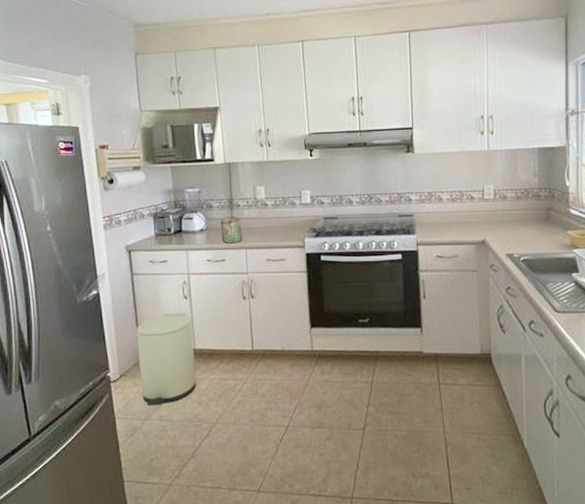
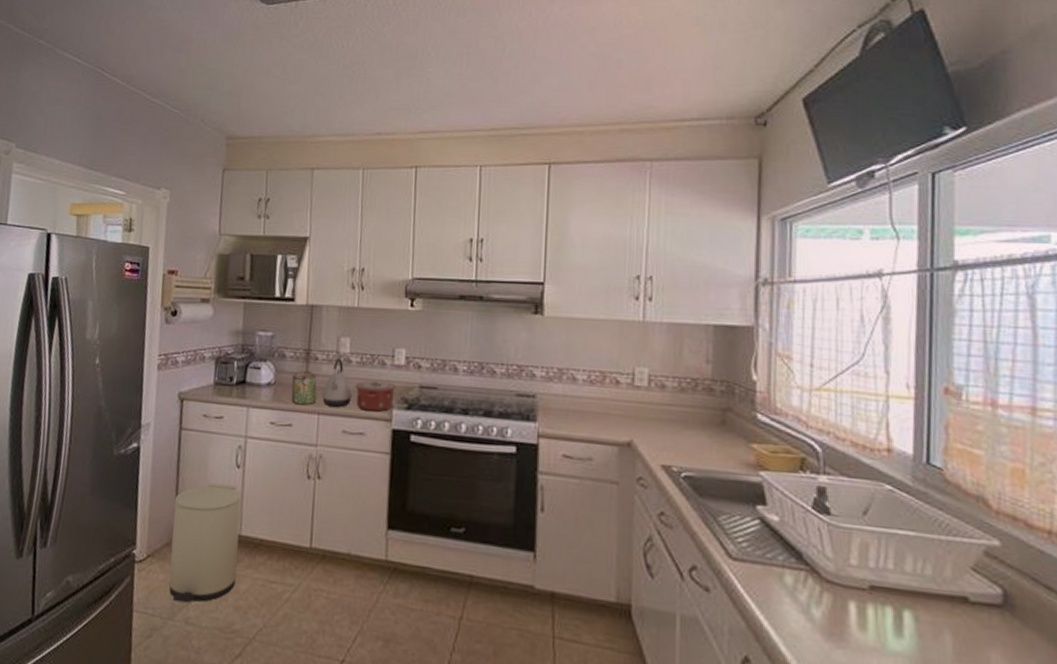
kettle: none [247,203,272,242] -> present [322,358,353,407]
casserole: none [272,218,306,242] -> present [355,381,397,412]

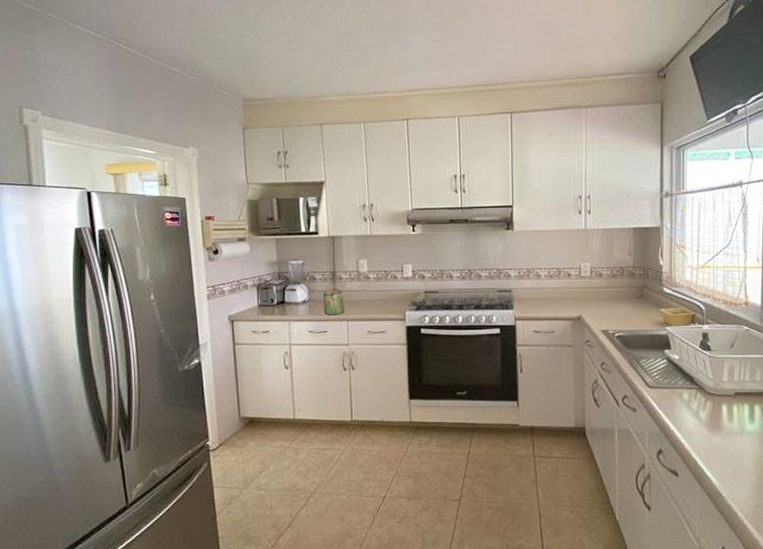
pedal bin: present [168,482,242,604] -> none [236,382,295,475]
kettle: present [322,358,353,407] -> none [349,276,373,314]
casserole: present [355,381,397,412] -> none [374,291,407,314]

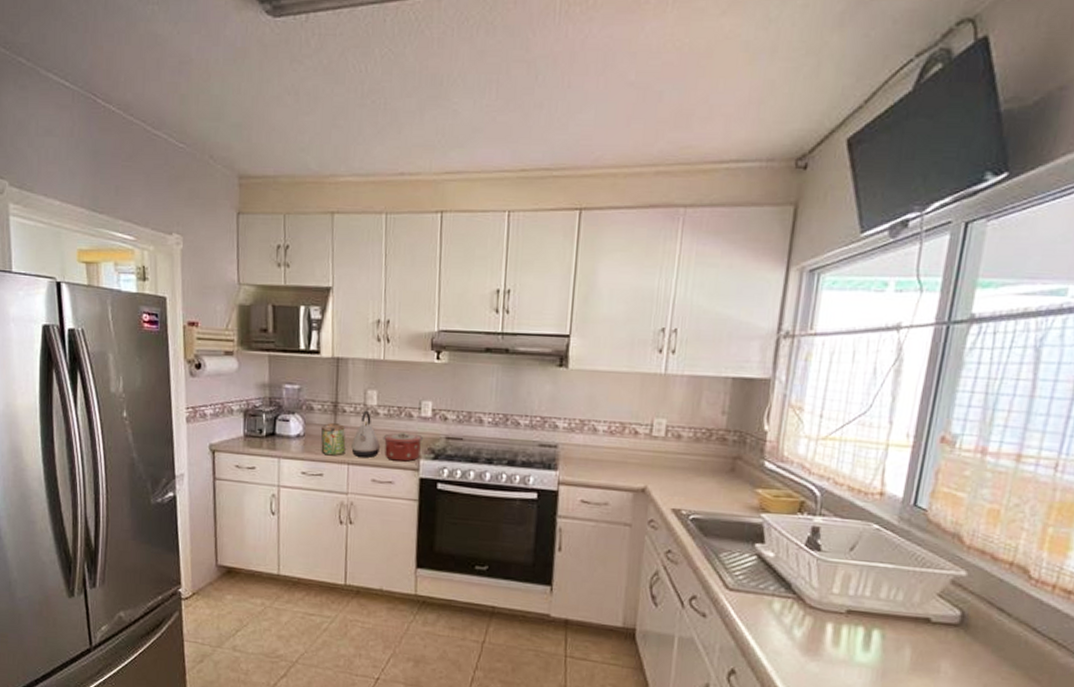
kettle: none [349,276,373,314] -> present [351,410,381,457]
casserole: none [374,291,407,314] -> present [383,432,424,462]

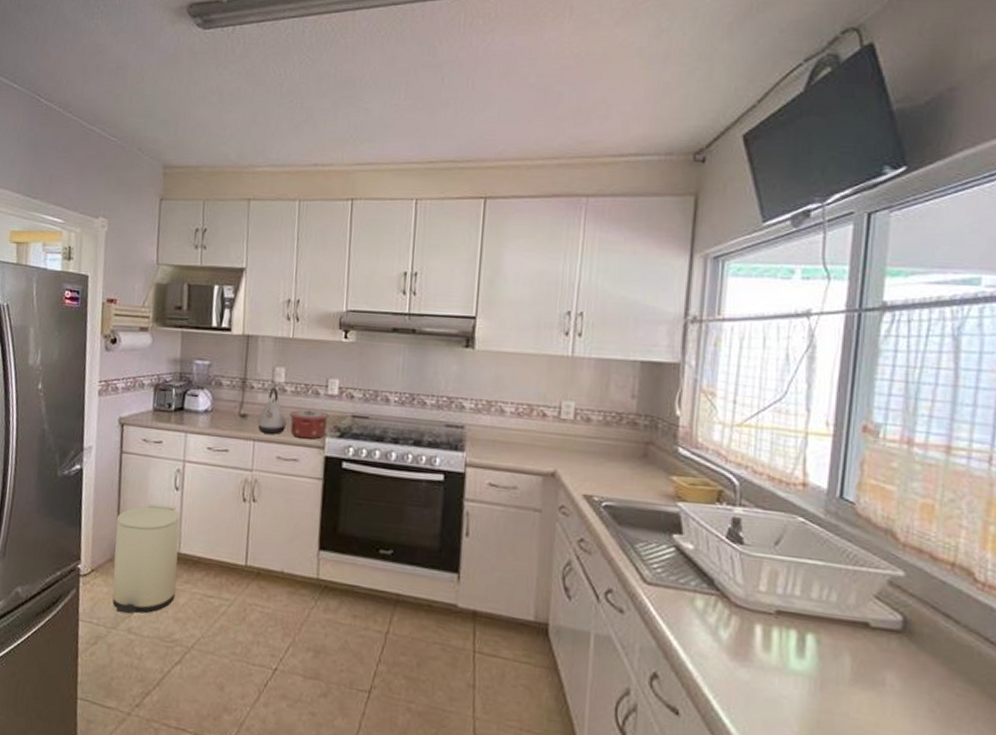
pedal bin: none [213,528,278,634] -> present [112,503,181,615]
canister: present [320,422,346,456] -> none [227,398,253,432]

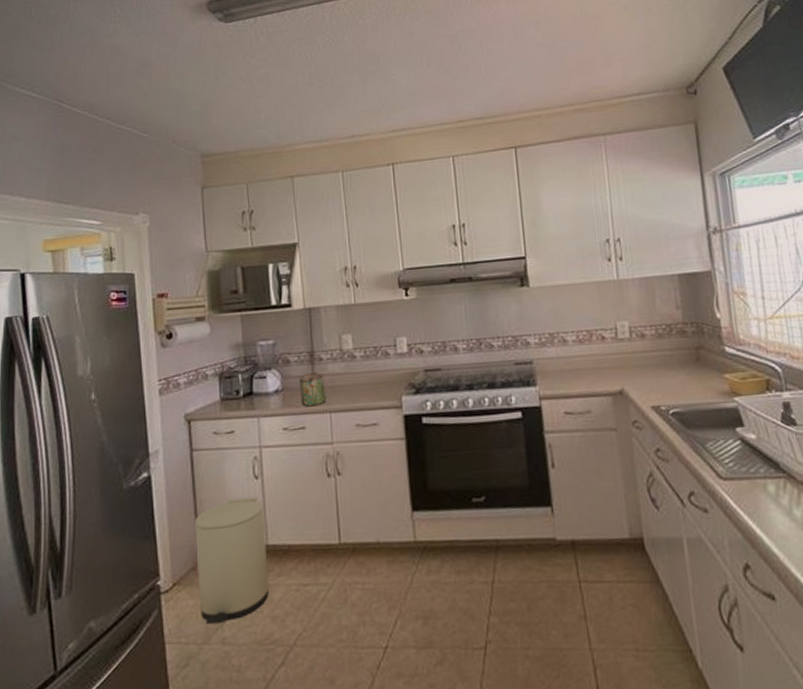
canister: none [227,398,253,432] -> present [299,371,326,407]
kettle: present [258,387,287,434] -> none [331,355,361,403]
casserole: present [289,410,330,439] -> none [362,371,403,402]

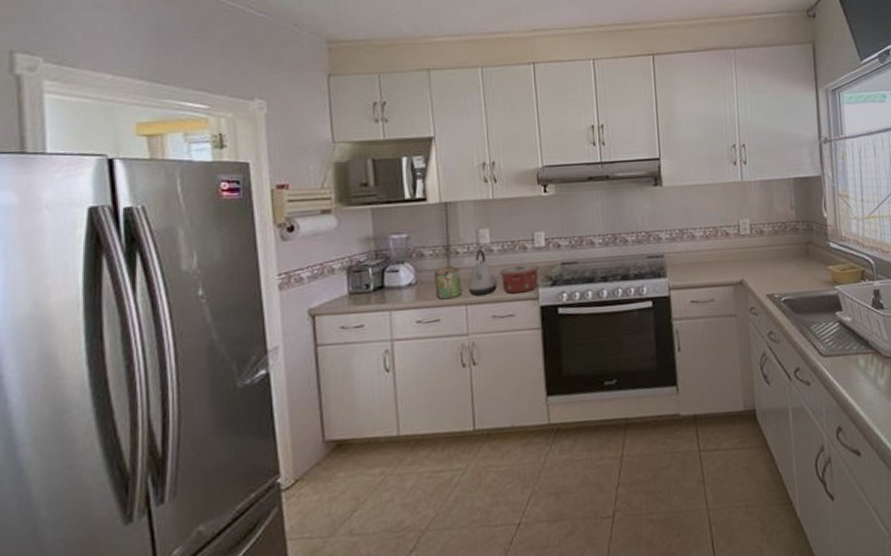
pedal bin: present [194,496,269,625] -> none [319,389,400,518]
kettle: none [331,355,361,403] -> present [468,249,498,296]
casserole: none [362,371,403,402] -> present [499,264,540,294]

